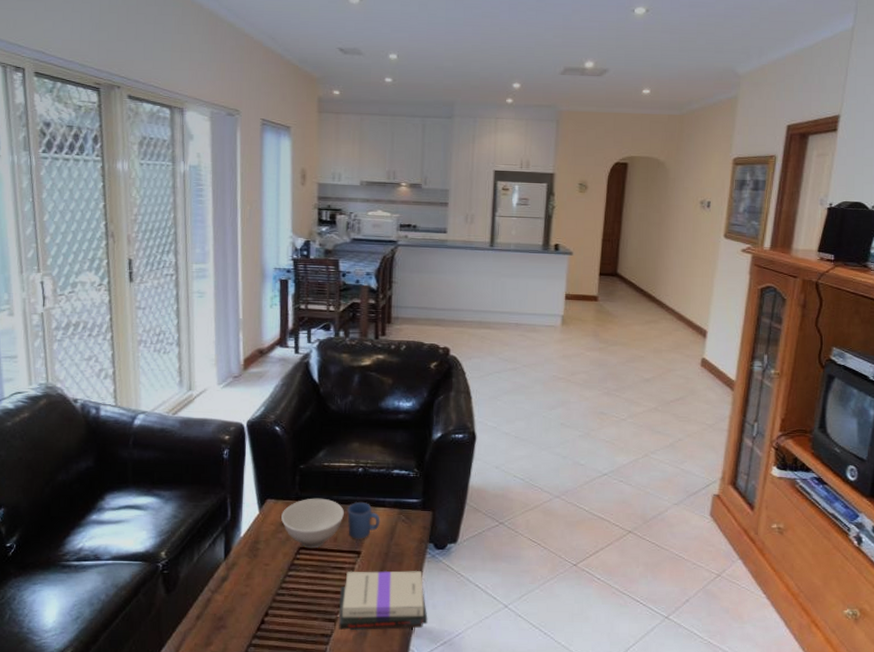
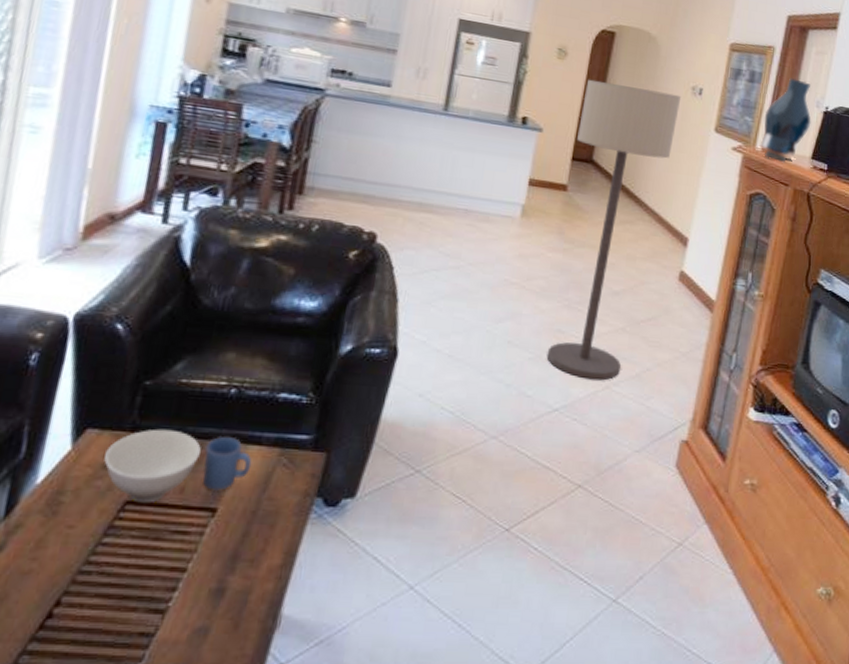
books: present [339,570,428,631] -> none [168,536,302,627]
floor lamp: none [593,206,692,450] -> present [547,79,682,380]
vase: none [767,182,816,258] -> present [759,78,811,163]

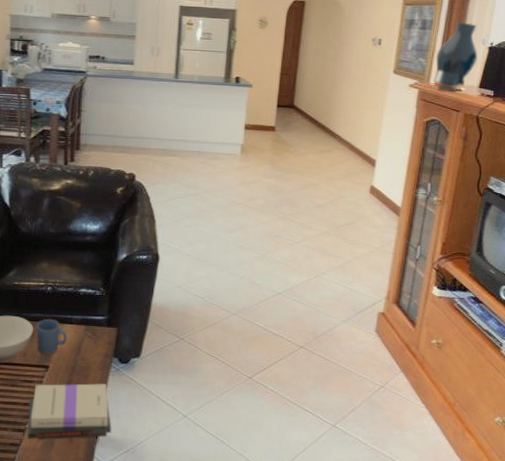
books: none [168,536,302,627] -> present [27,383,112,440]
floor lamp: present [547,79,682,380] -> none [269,41,364,271]

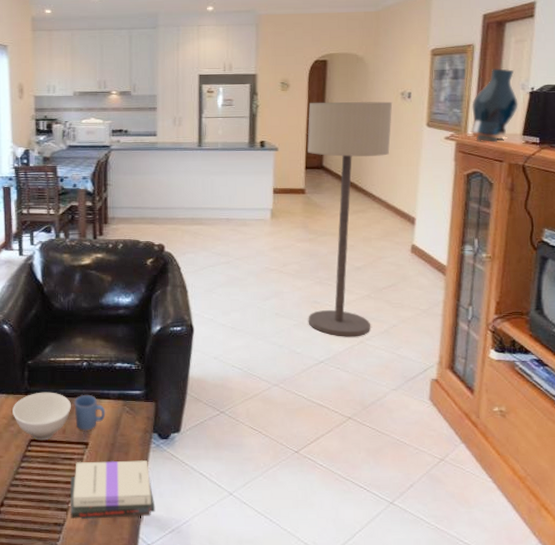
floor lamp: none [269,41,364,271] -> present [307,101,393,337]

